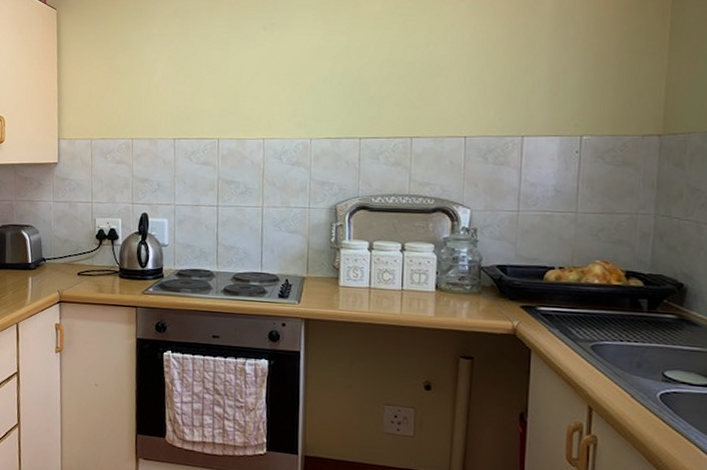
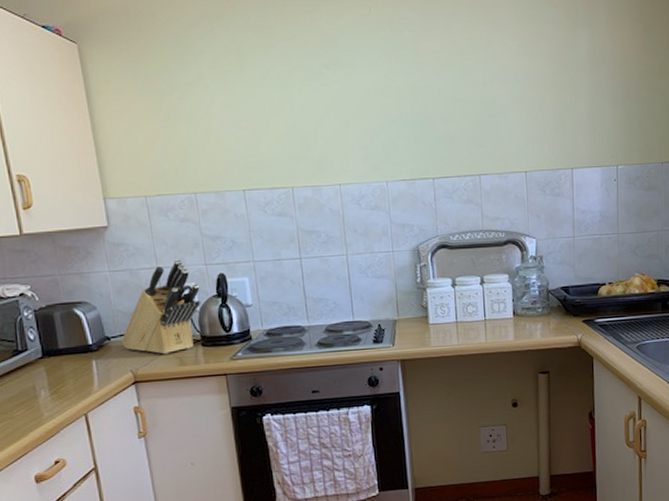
knife block: none [54,196,125,281] -> present [121,259,201,355]

